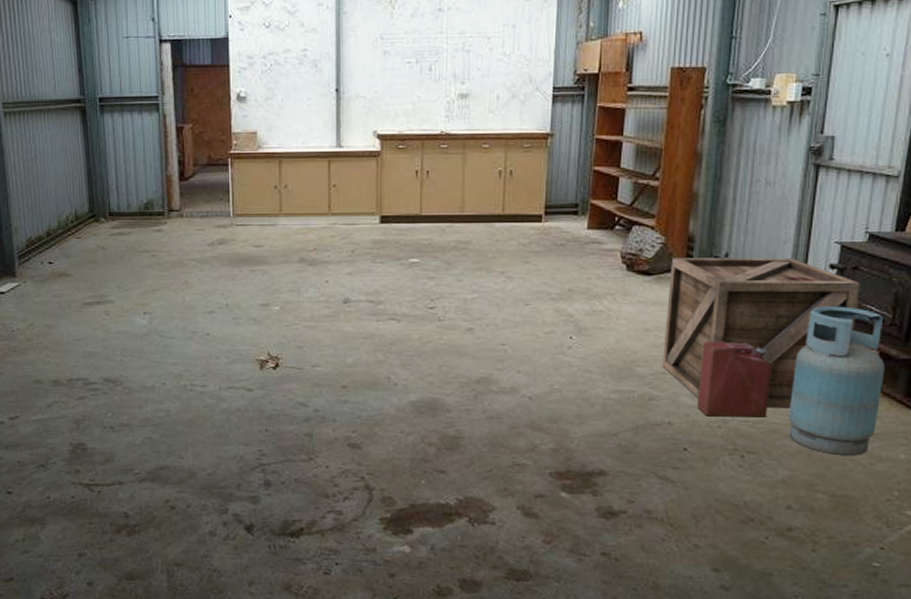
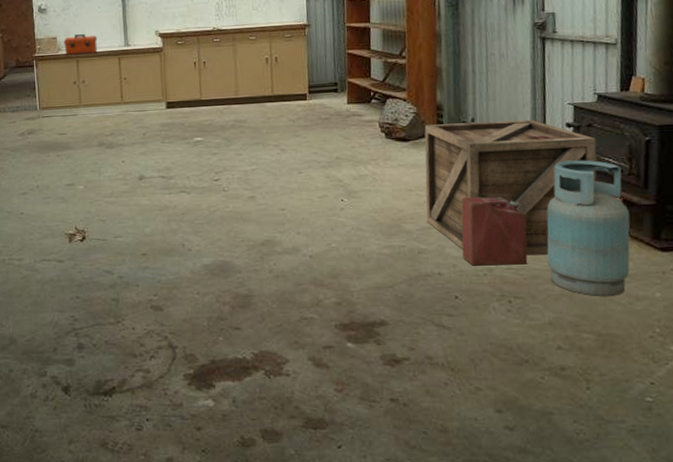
toolbox: none [265,130,305,154] -> present [63,34,98,55]

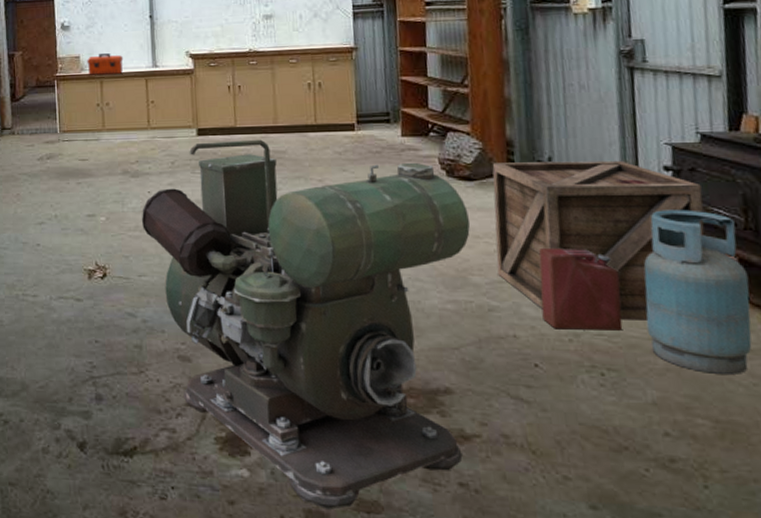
air compressor: none [117,110,405,428] -> present [142,139,471,510]

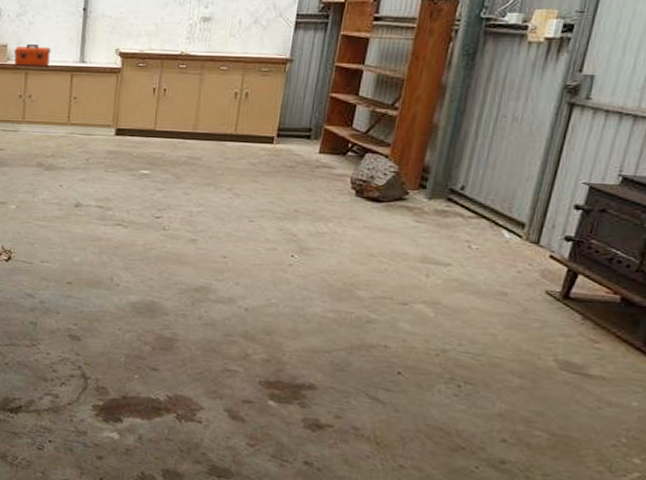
air compressor: present [142,139,471,510] -> none [50,142,369,472]
wooden crate: present [492,160,704,320] -> none [383,187,607,344]
jerry can: present [539,247,623,331] -> none [416,270,501,351]
gas cylinder: present [644,209,752,374] -> none [512,246,629,398]

